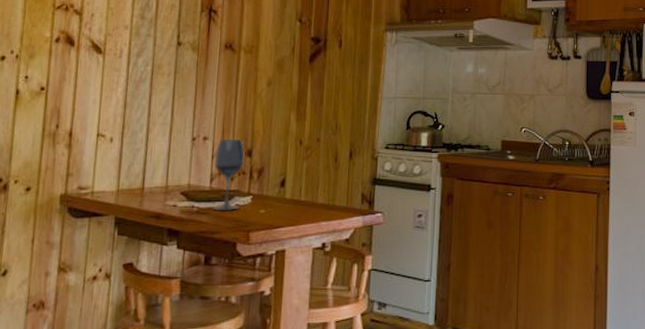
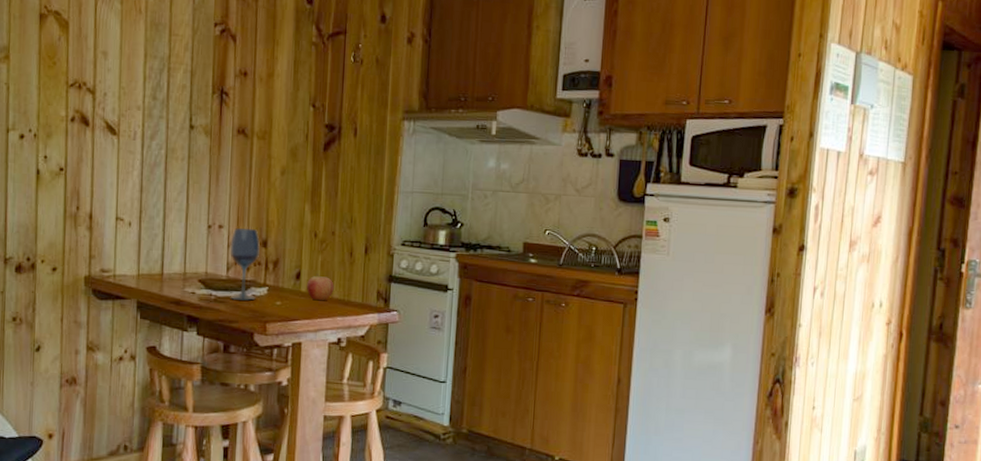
fruit: none [291,180,319,207] -> present [307,274,334,301]

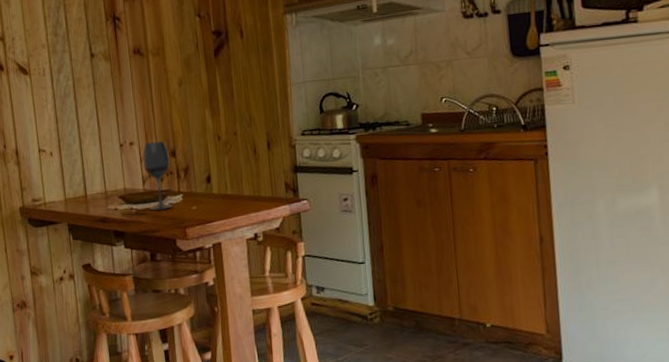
fruit: present [307,274,334,301] -> none [218,175,244,201]

